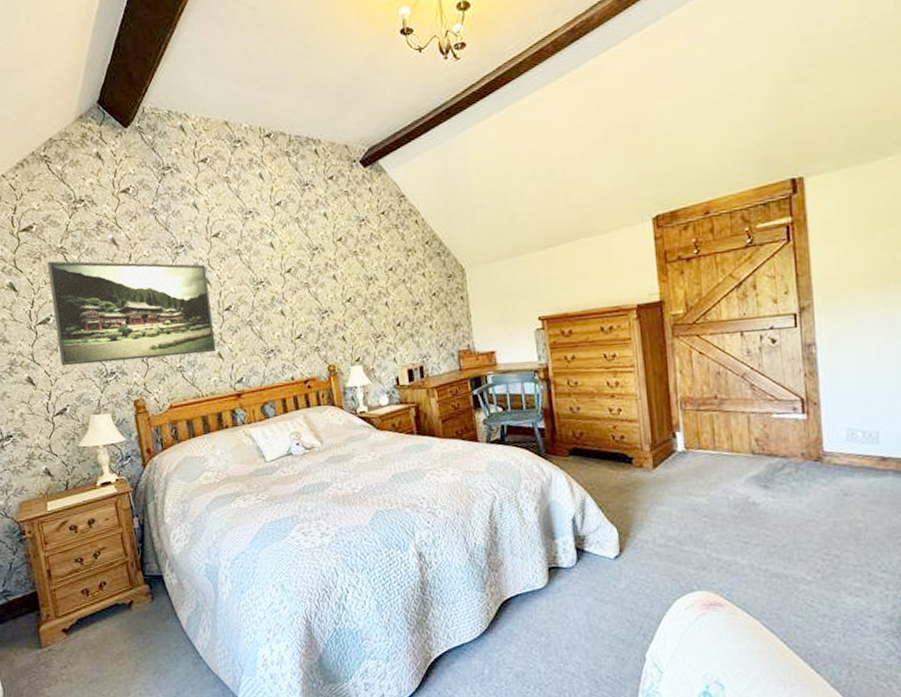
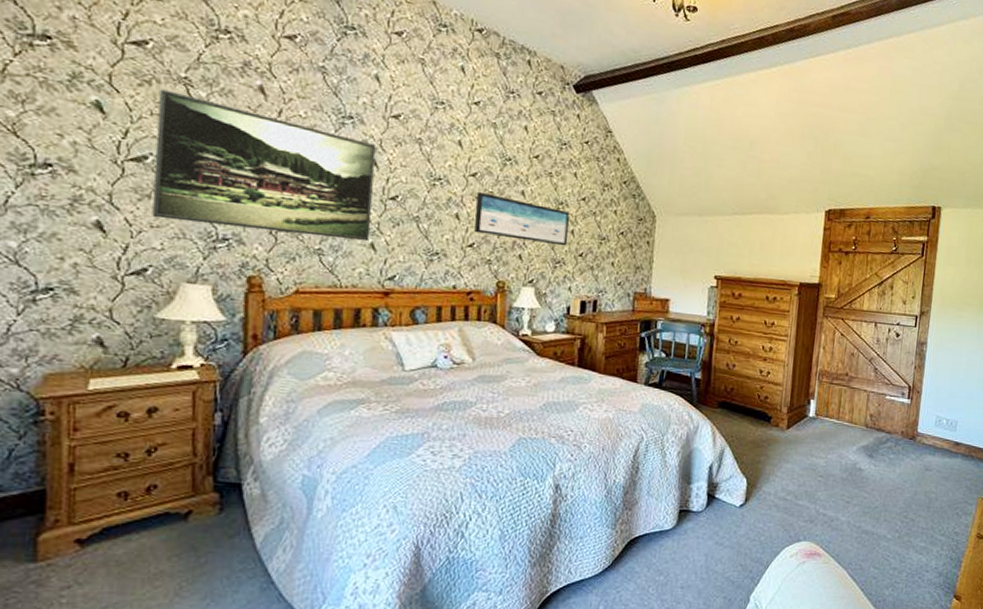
wall art: none [294,284,384,325] -> present [474,191,569,246]

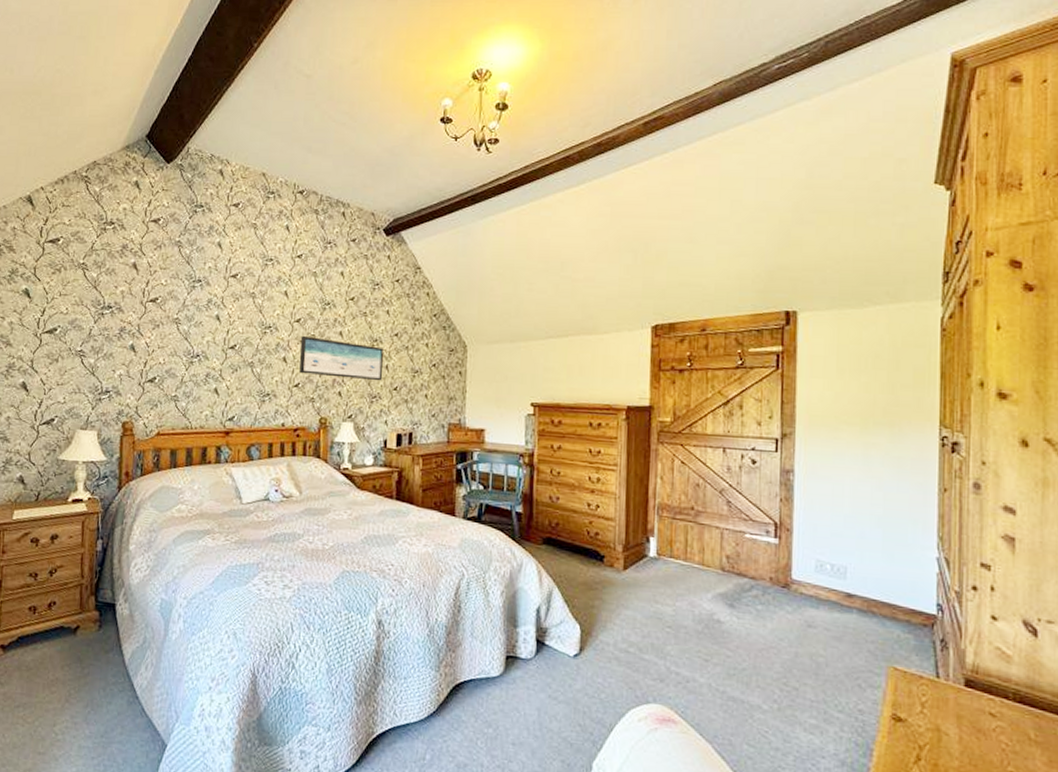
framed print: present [152,89,377,242] -> none [58,274,219,387]

